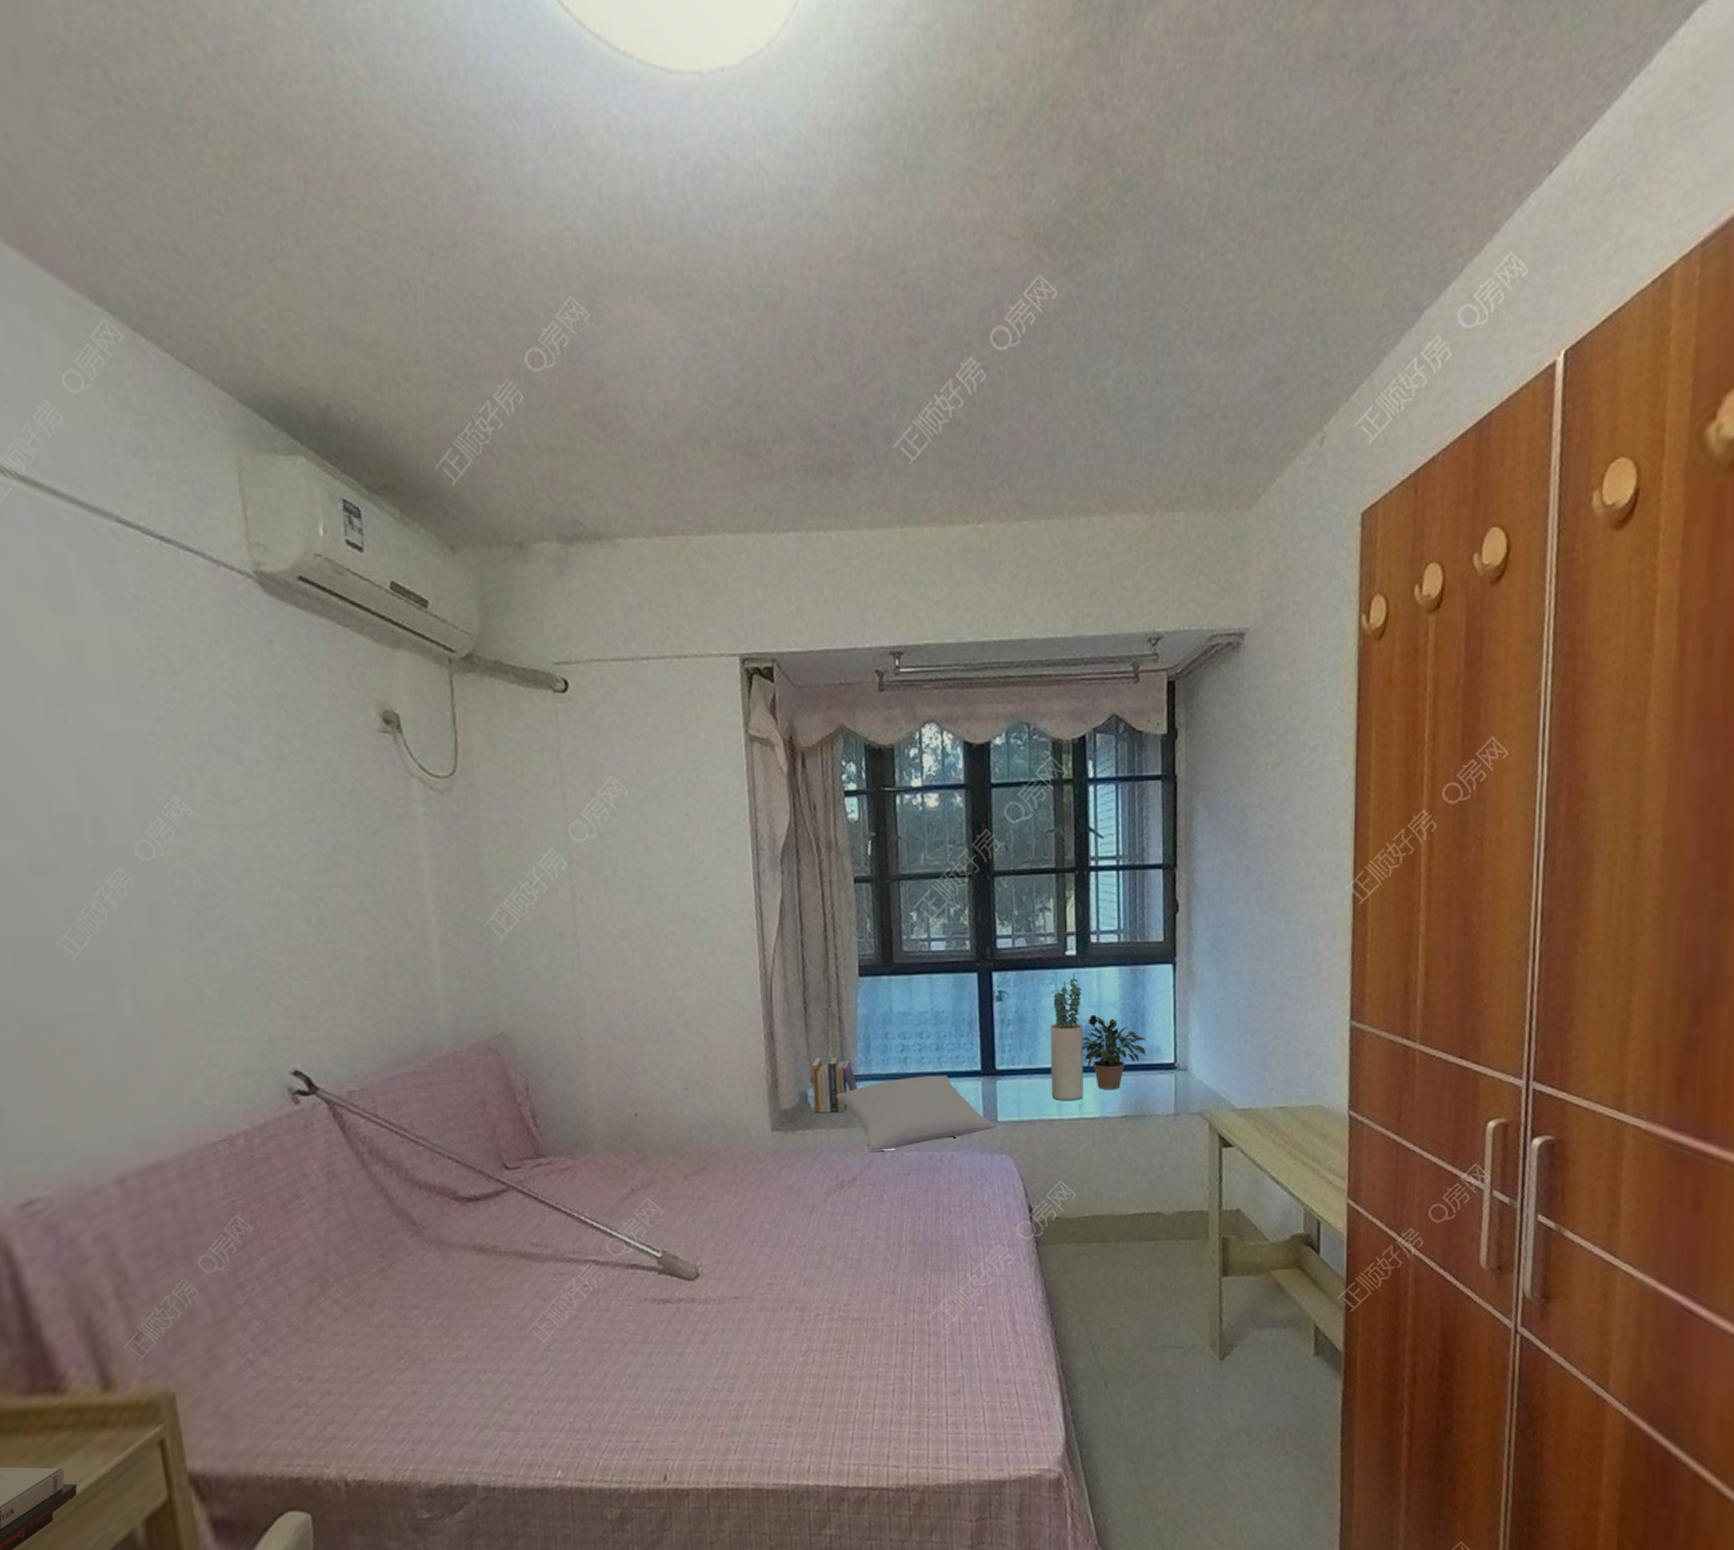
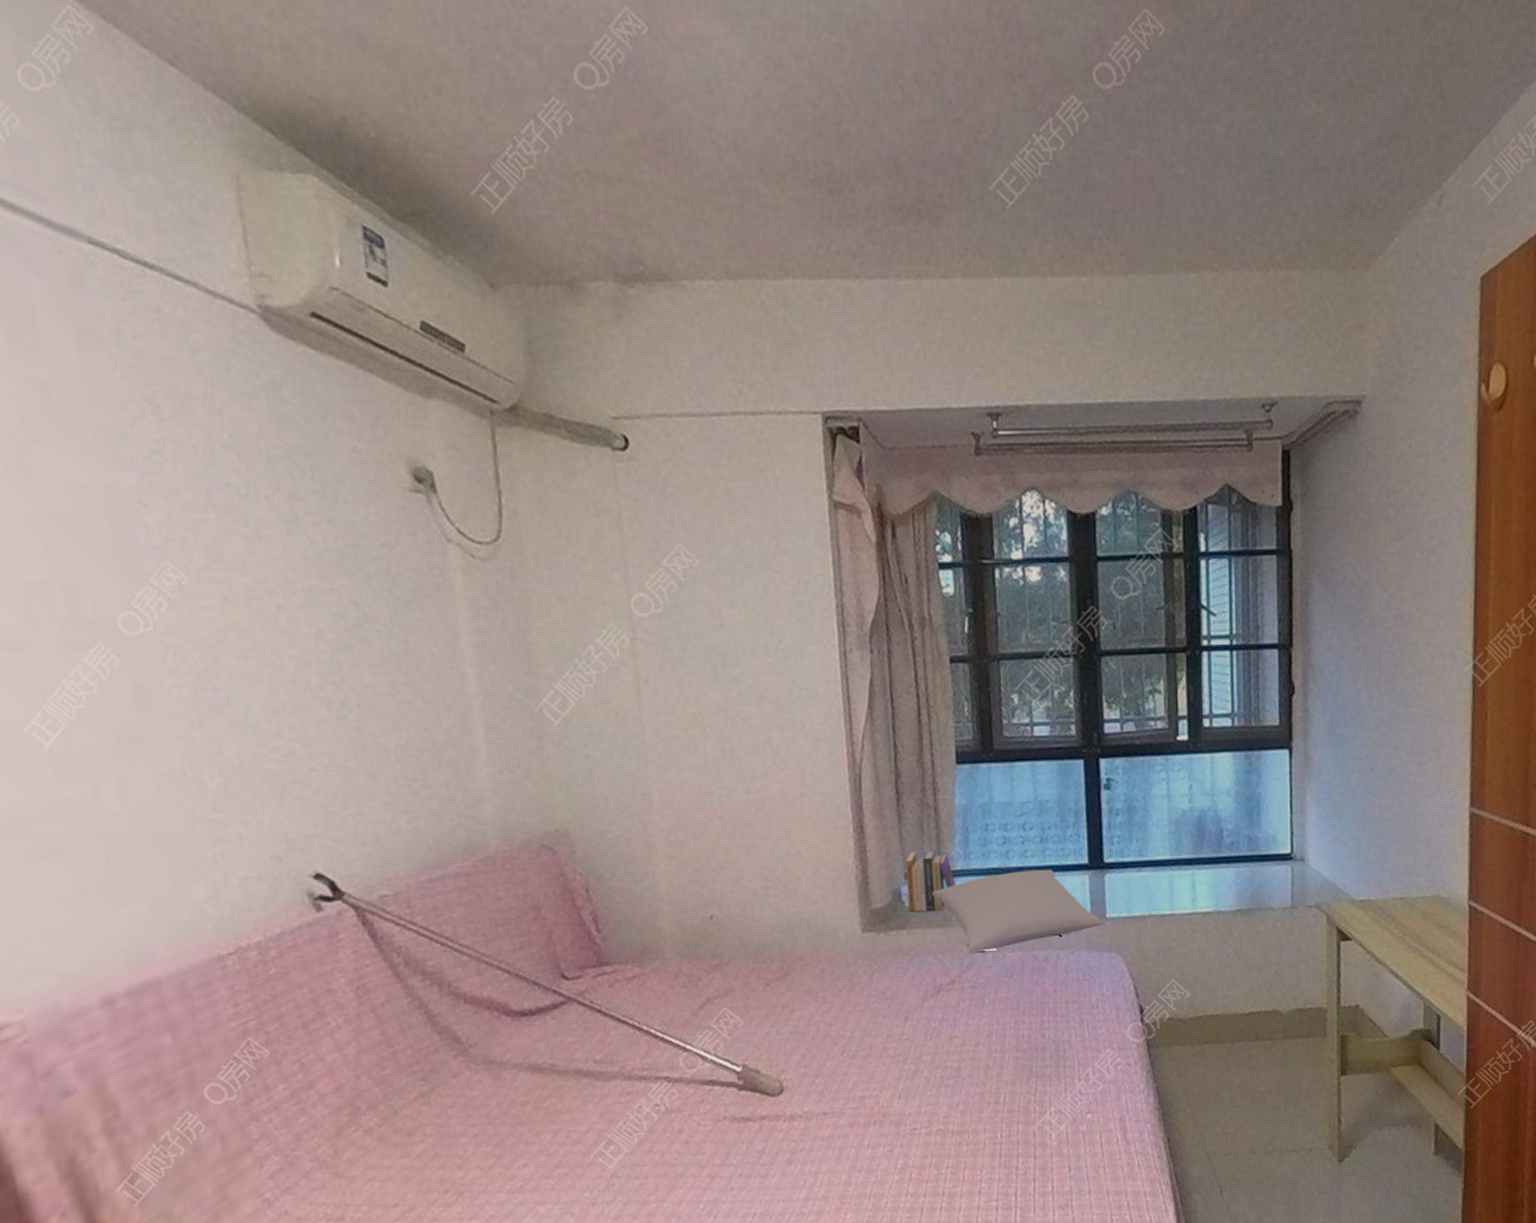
vase: present [1050,973,1084,1101] -> none [1161,759,1197,895]
potted plant: present [1081,1015,1146,1090] -> none [1194,804,1262,883]

